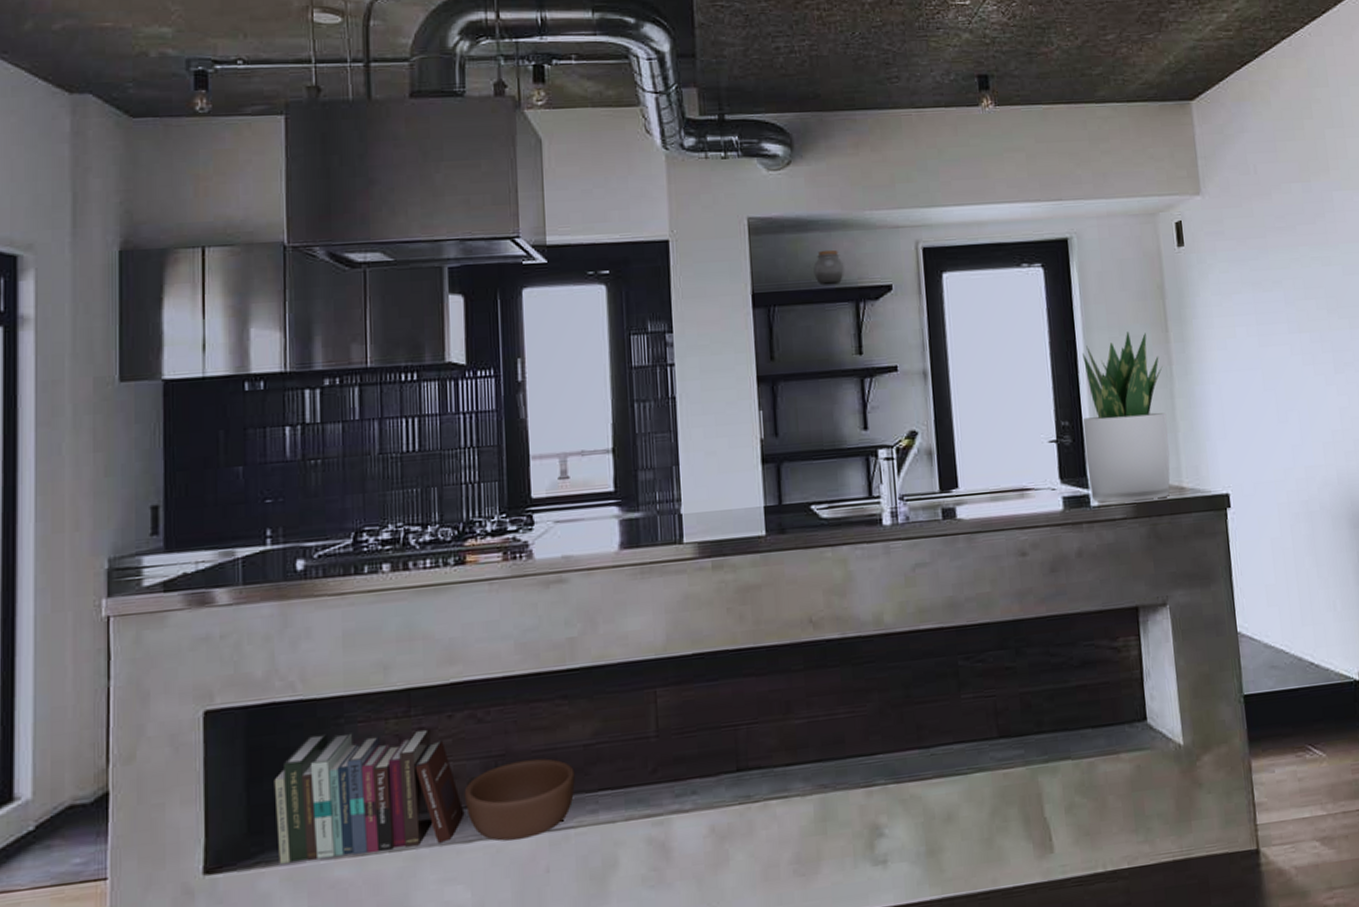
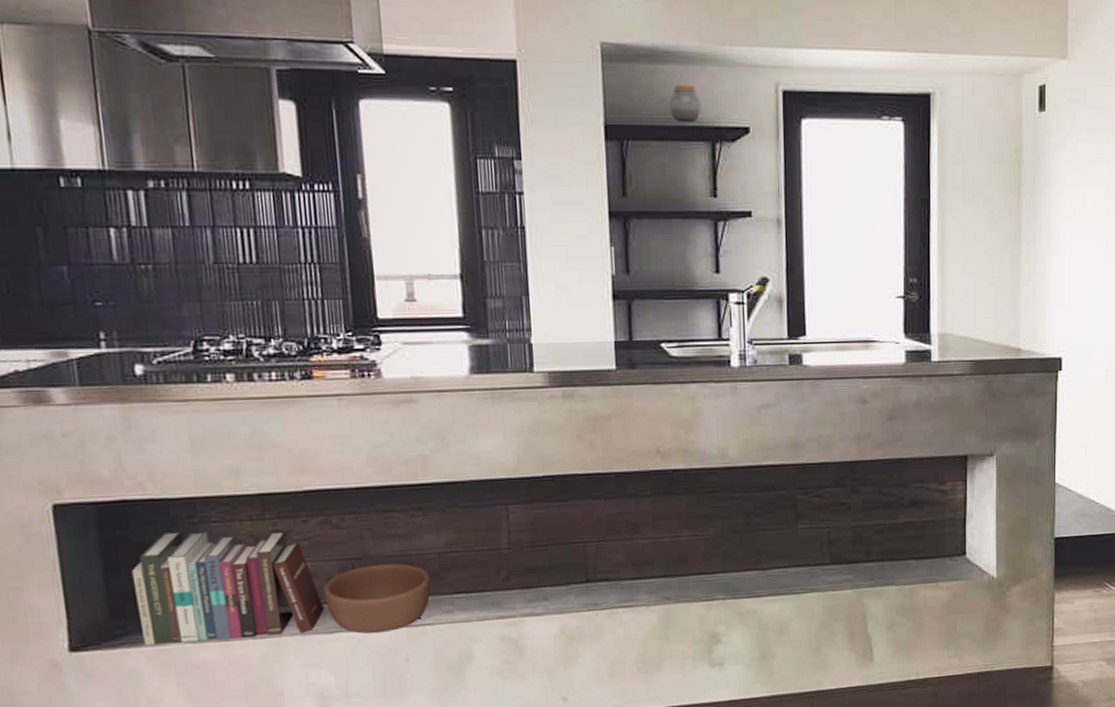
planter: present [1082,331,1171,503] -> none [930,194,1012,360]

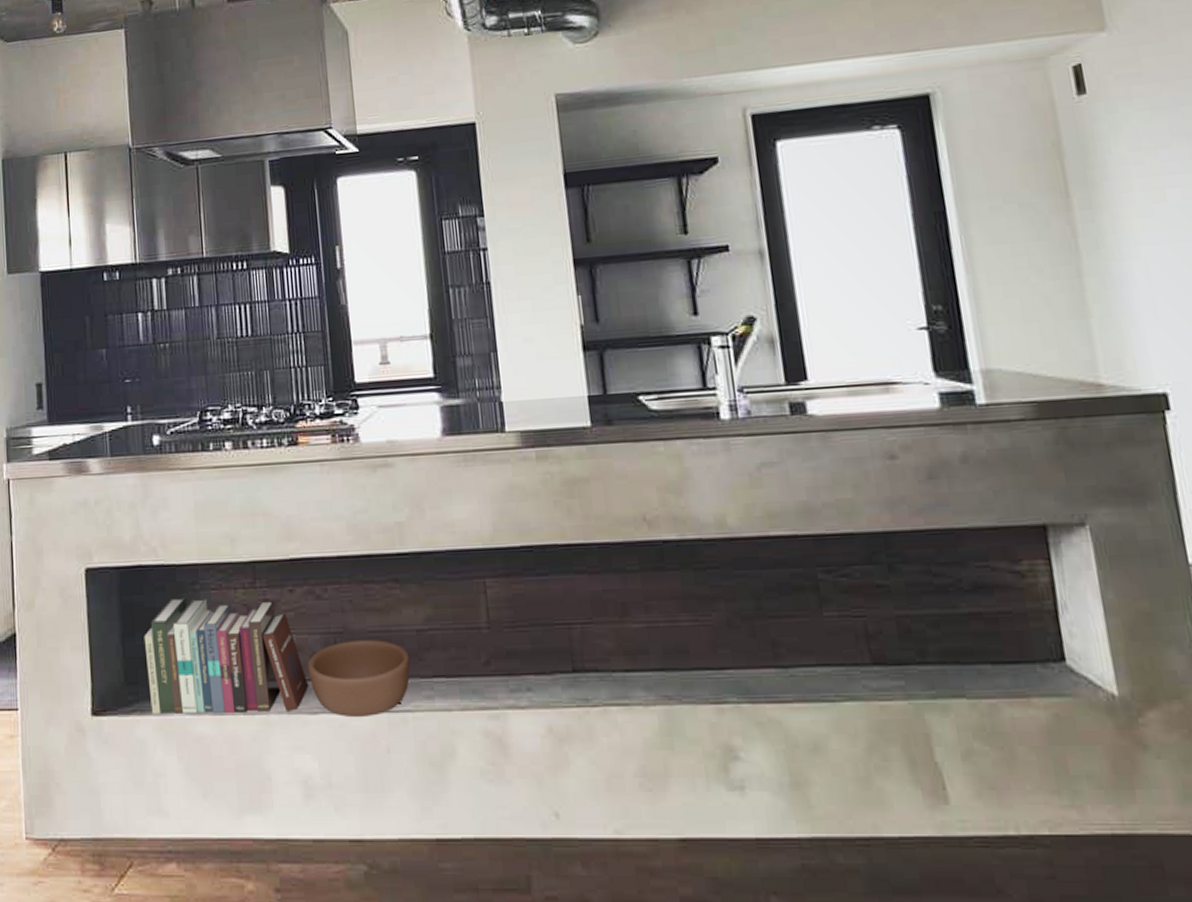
jar: present [669,84,701,122] -> none [628,122,663,162]

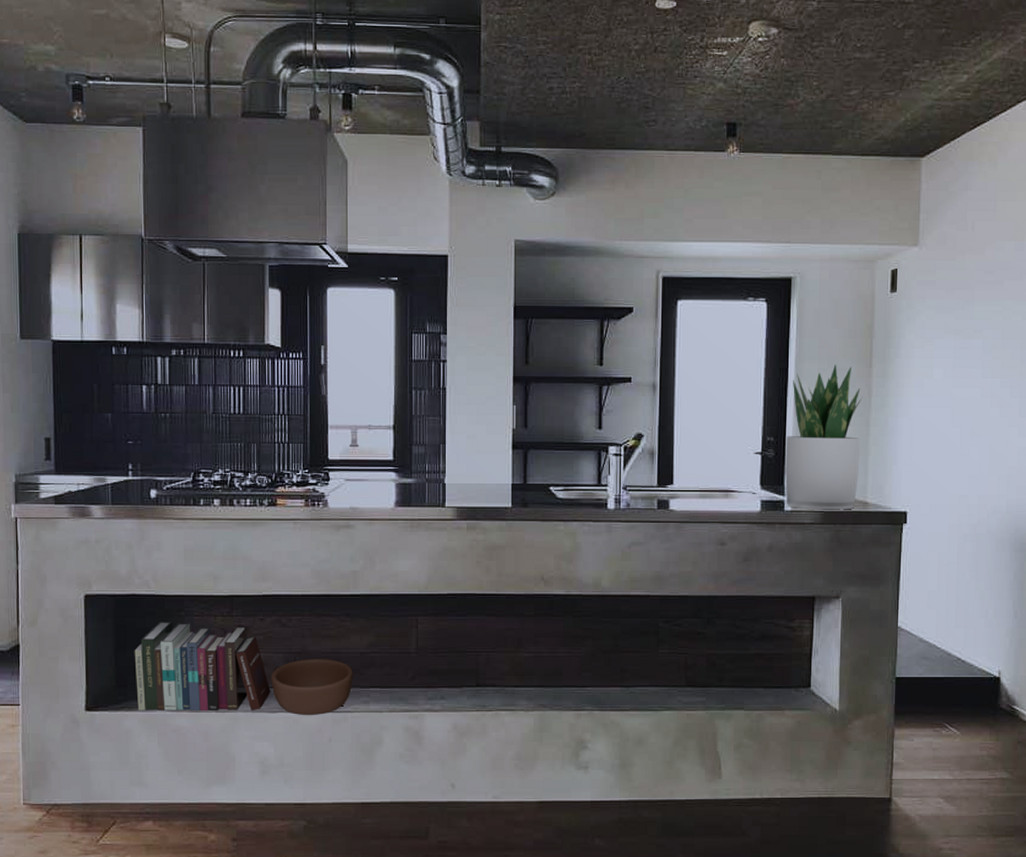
planter: none [956,199,1084,401] -> present [785,364,863,510]

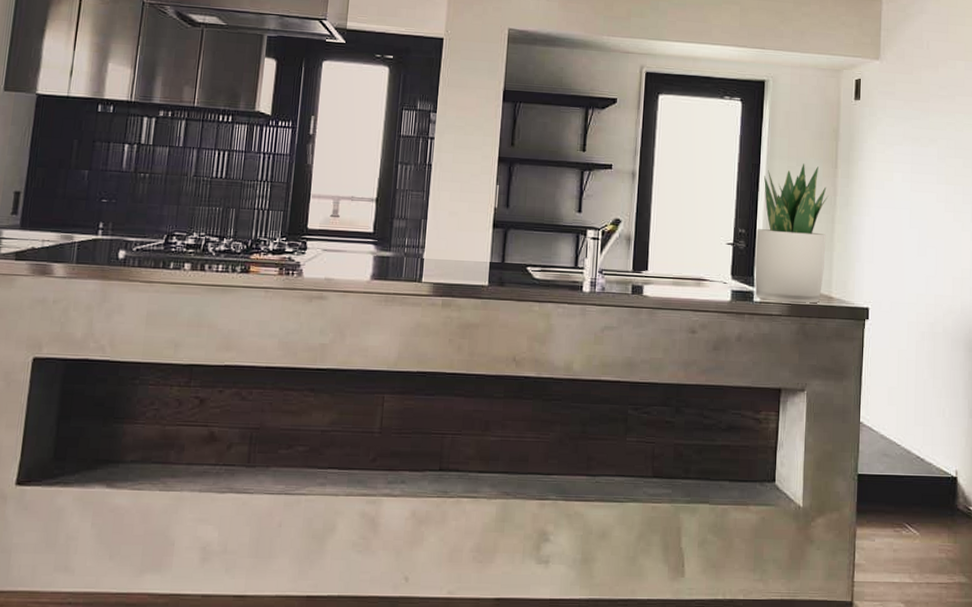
books: present [134,621,271,711] -> none [74,389,222,491]
wooden bowl: present [271,658,353,716] -> none [223,434,312,498]

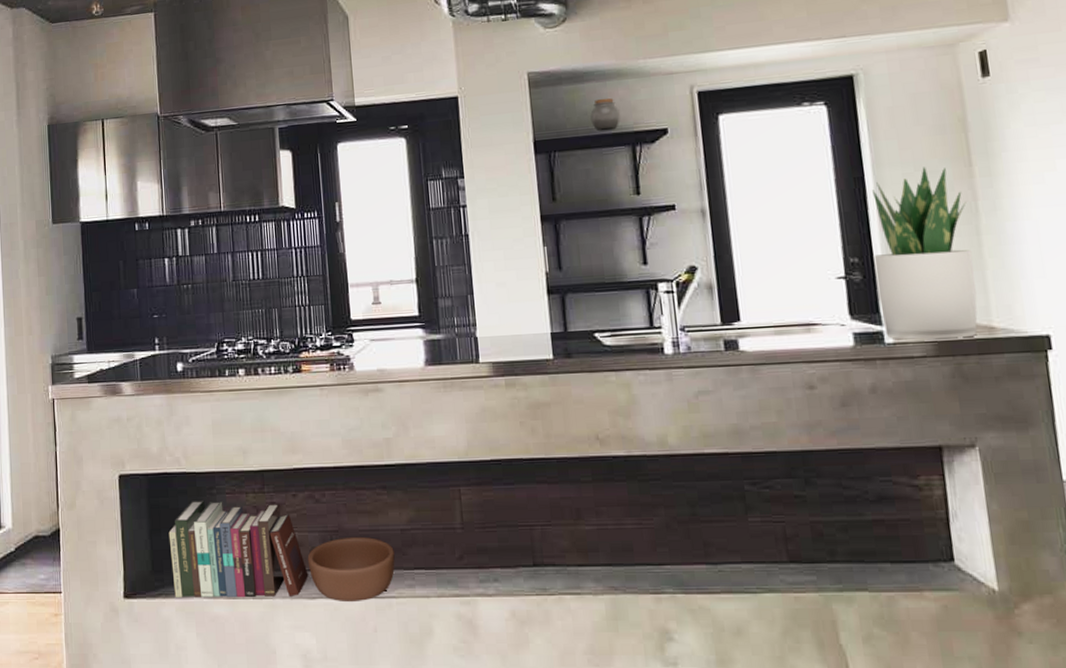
books: none [74,389,222,491] -> present [168,499,309,598]
wooden bowl: none [223,434,312,498] -> present [307,536,395,603]
jar: none [555,63,580,92] -> present [590,98,620,132]

